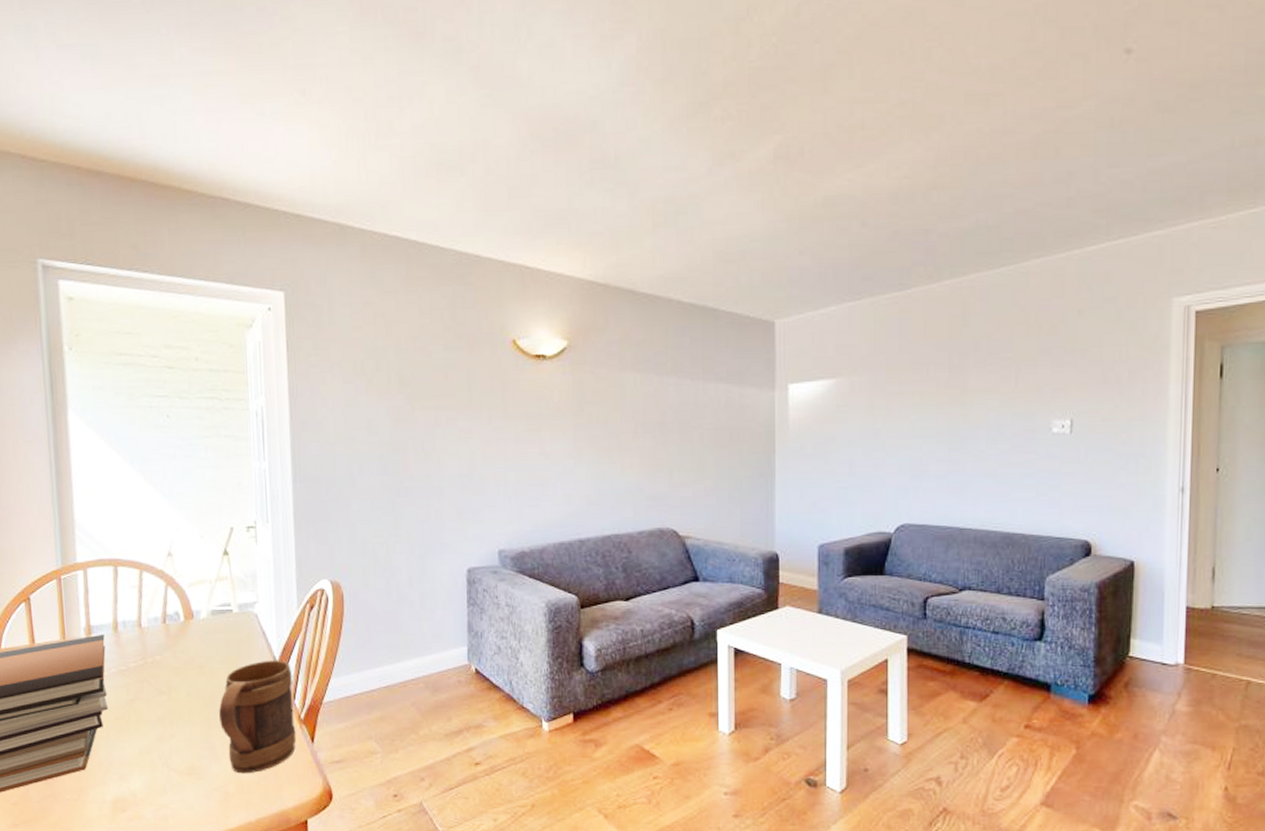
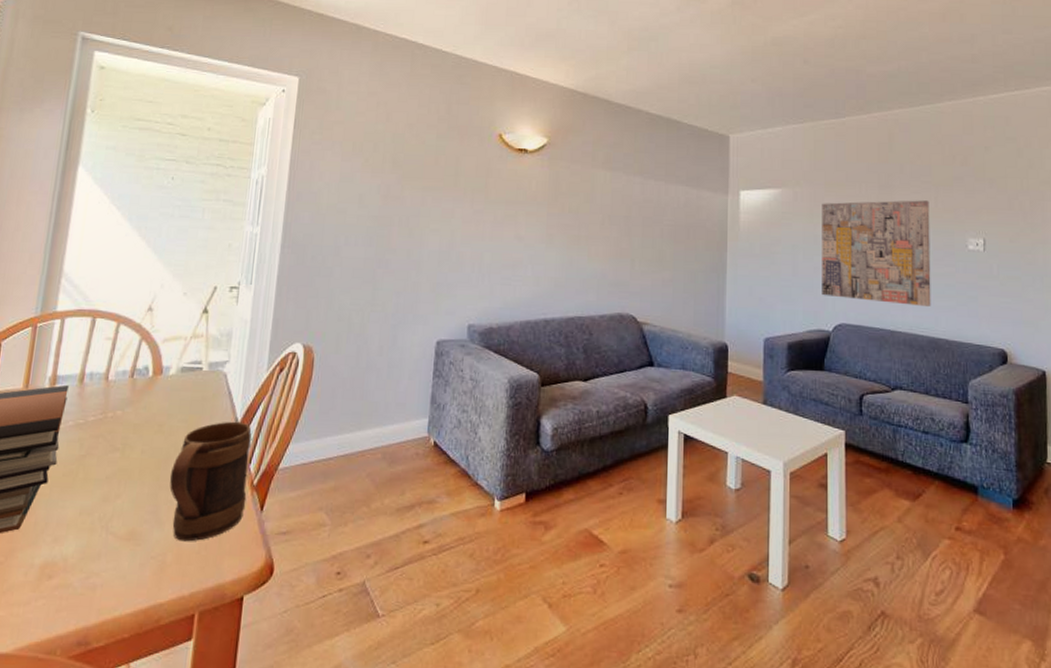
wall art: none [882,380,1009,500] -> present [822,200,931,306]

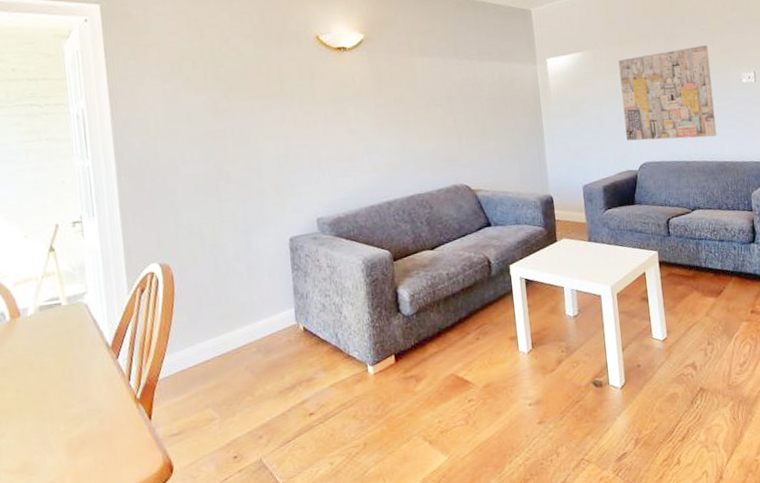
mug: present [170,421,252,542] -> none [51,345,134,463]

